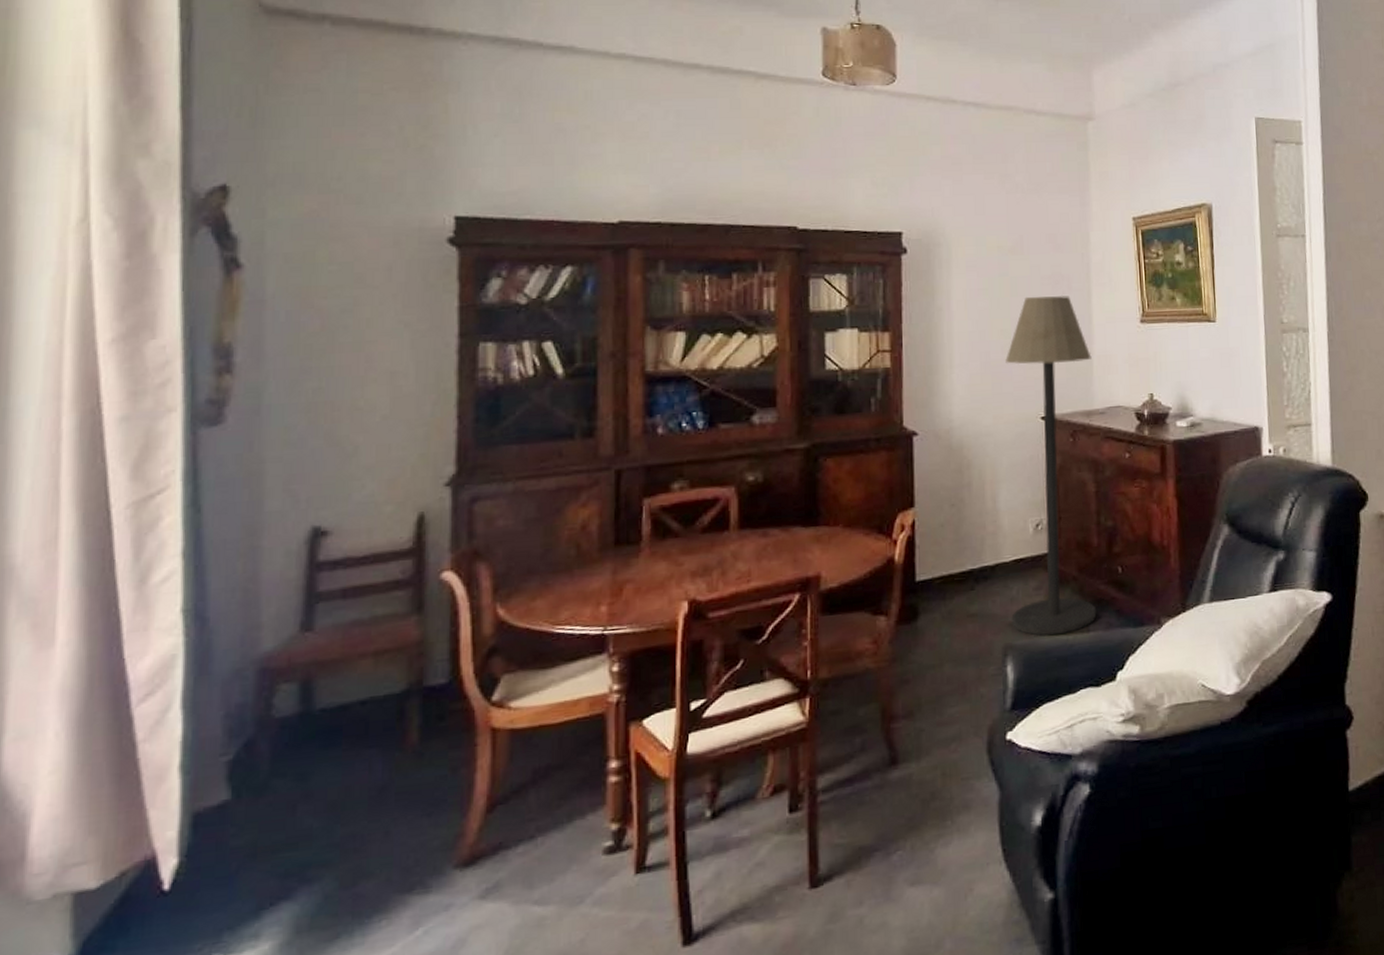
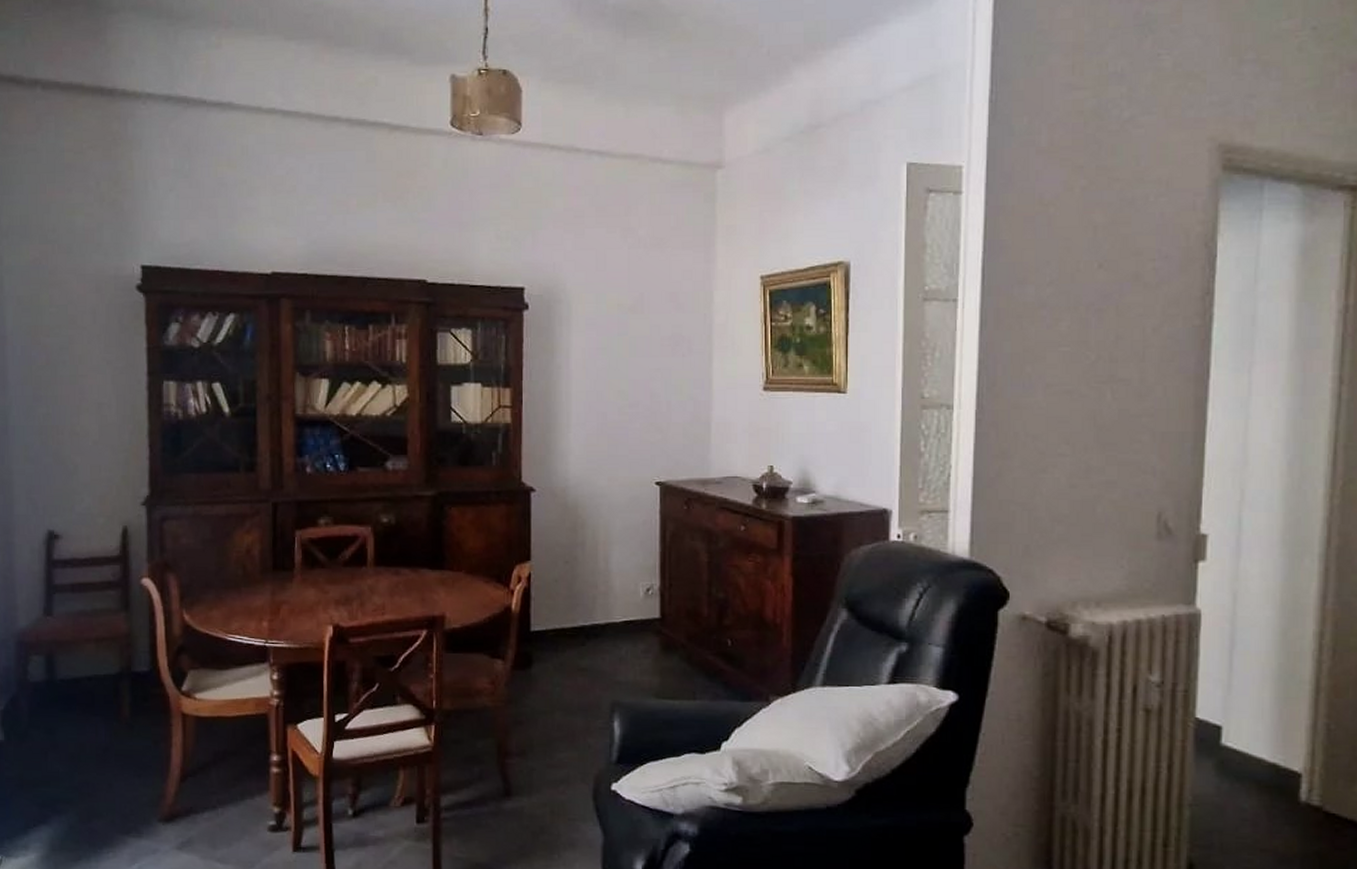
floor lamp: present [1005,296,1097,636] -> none [619,357,710,699]

